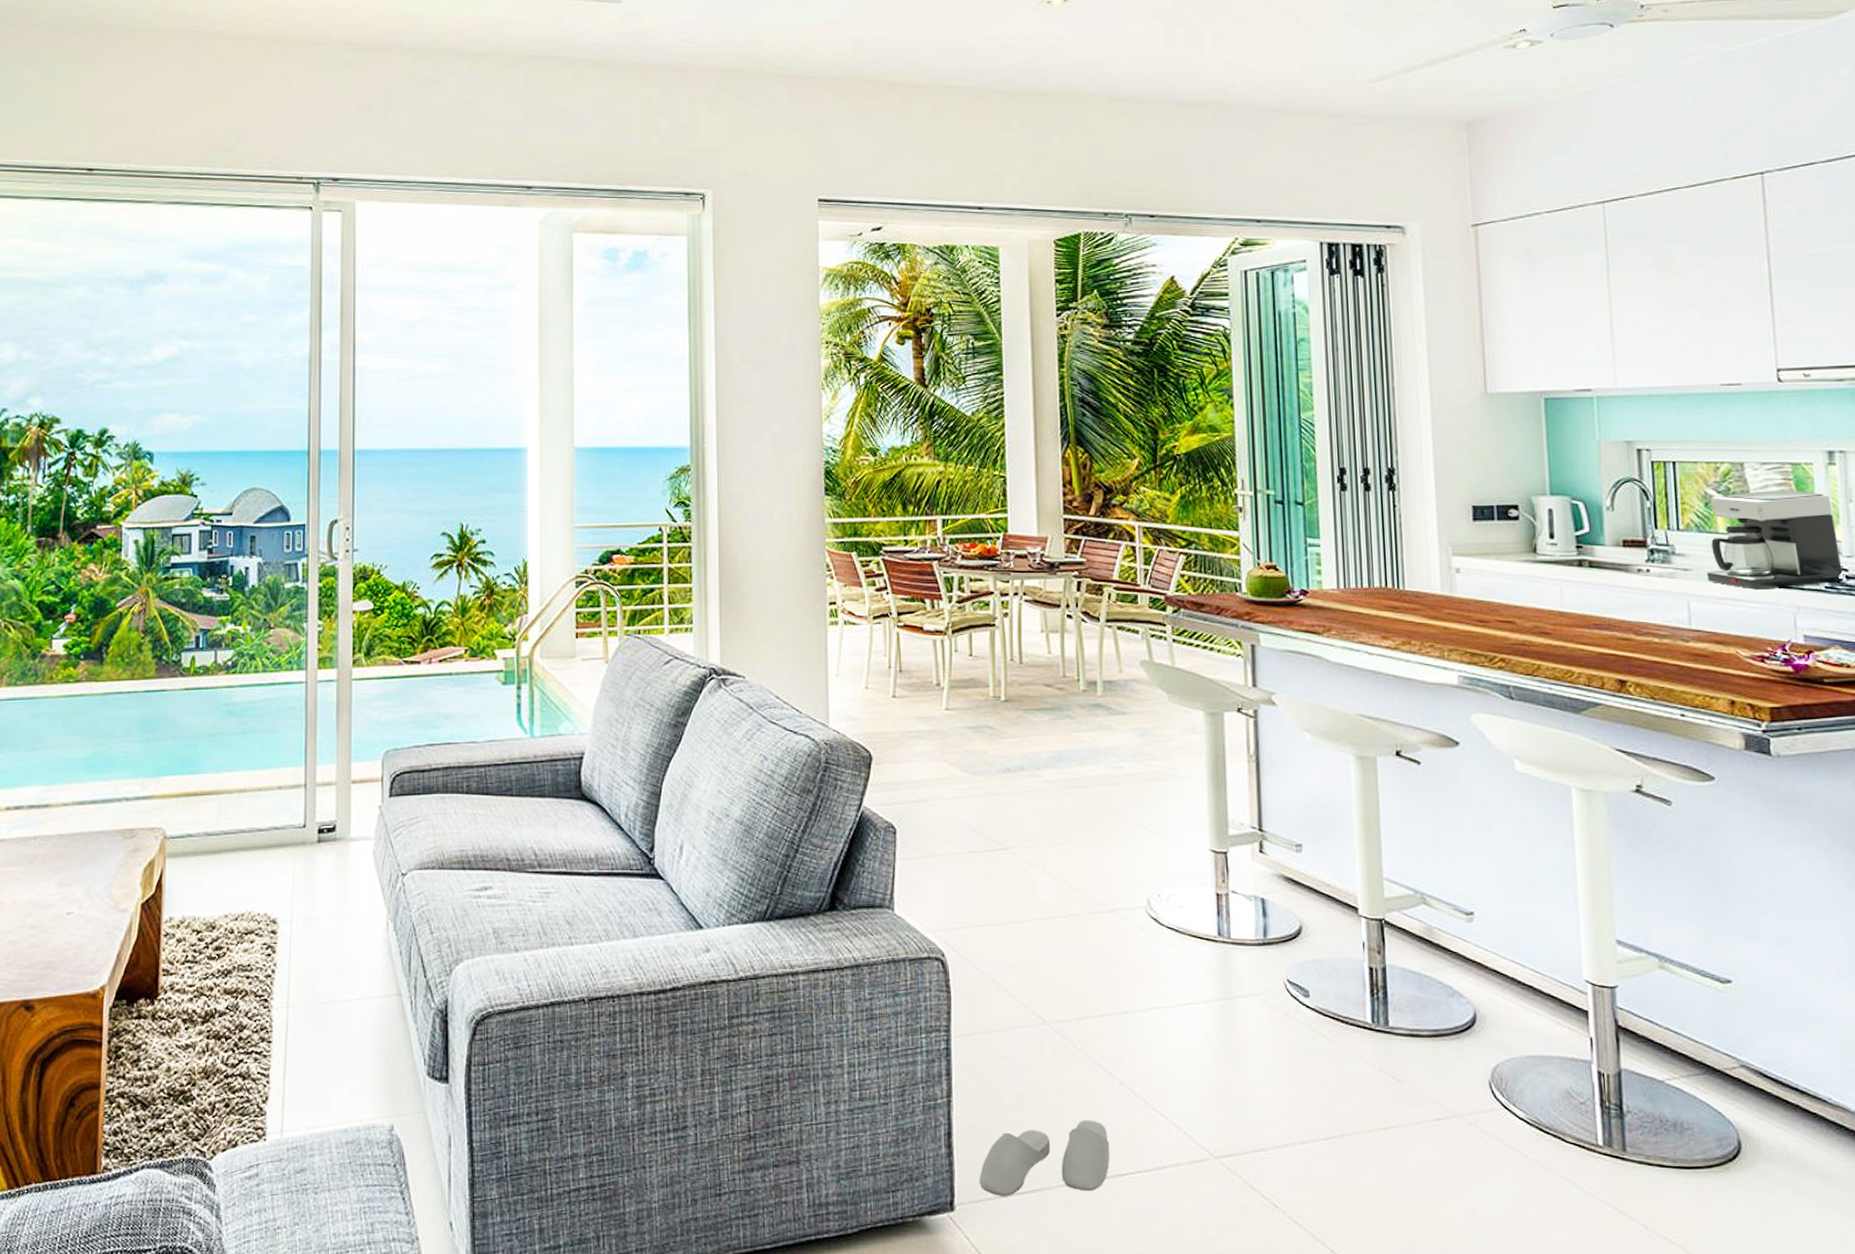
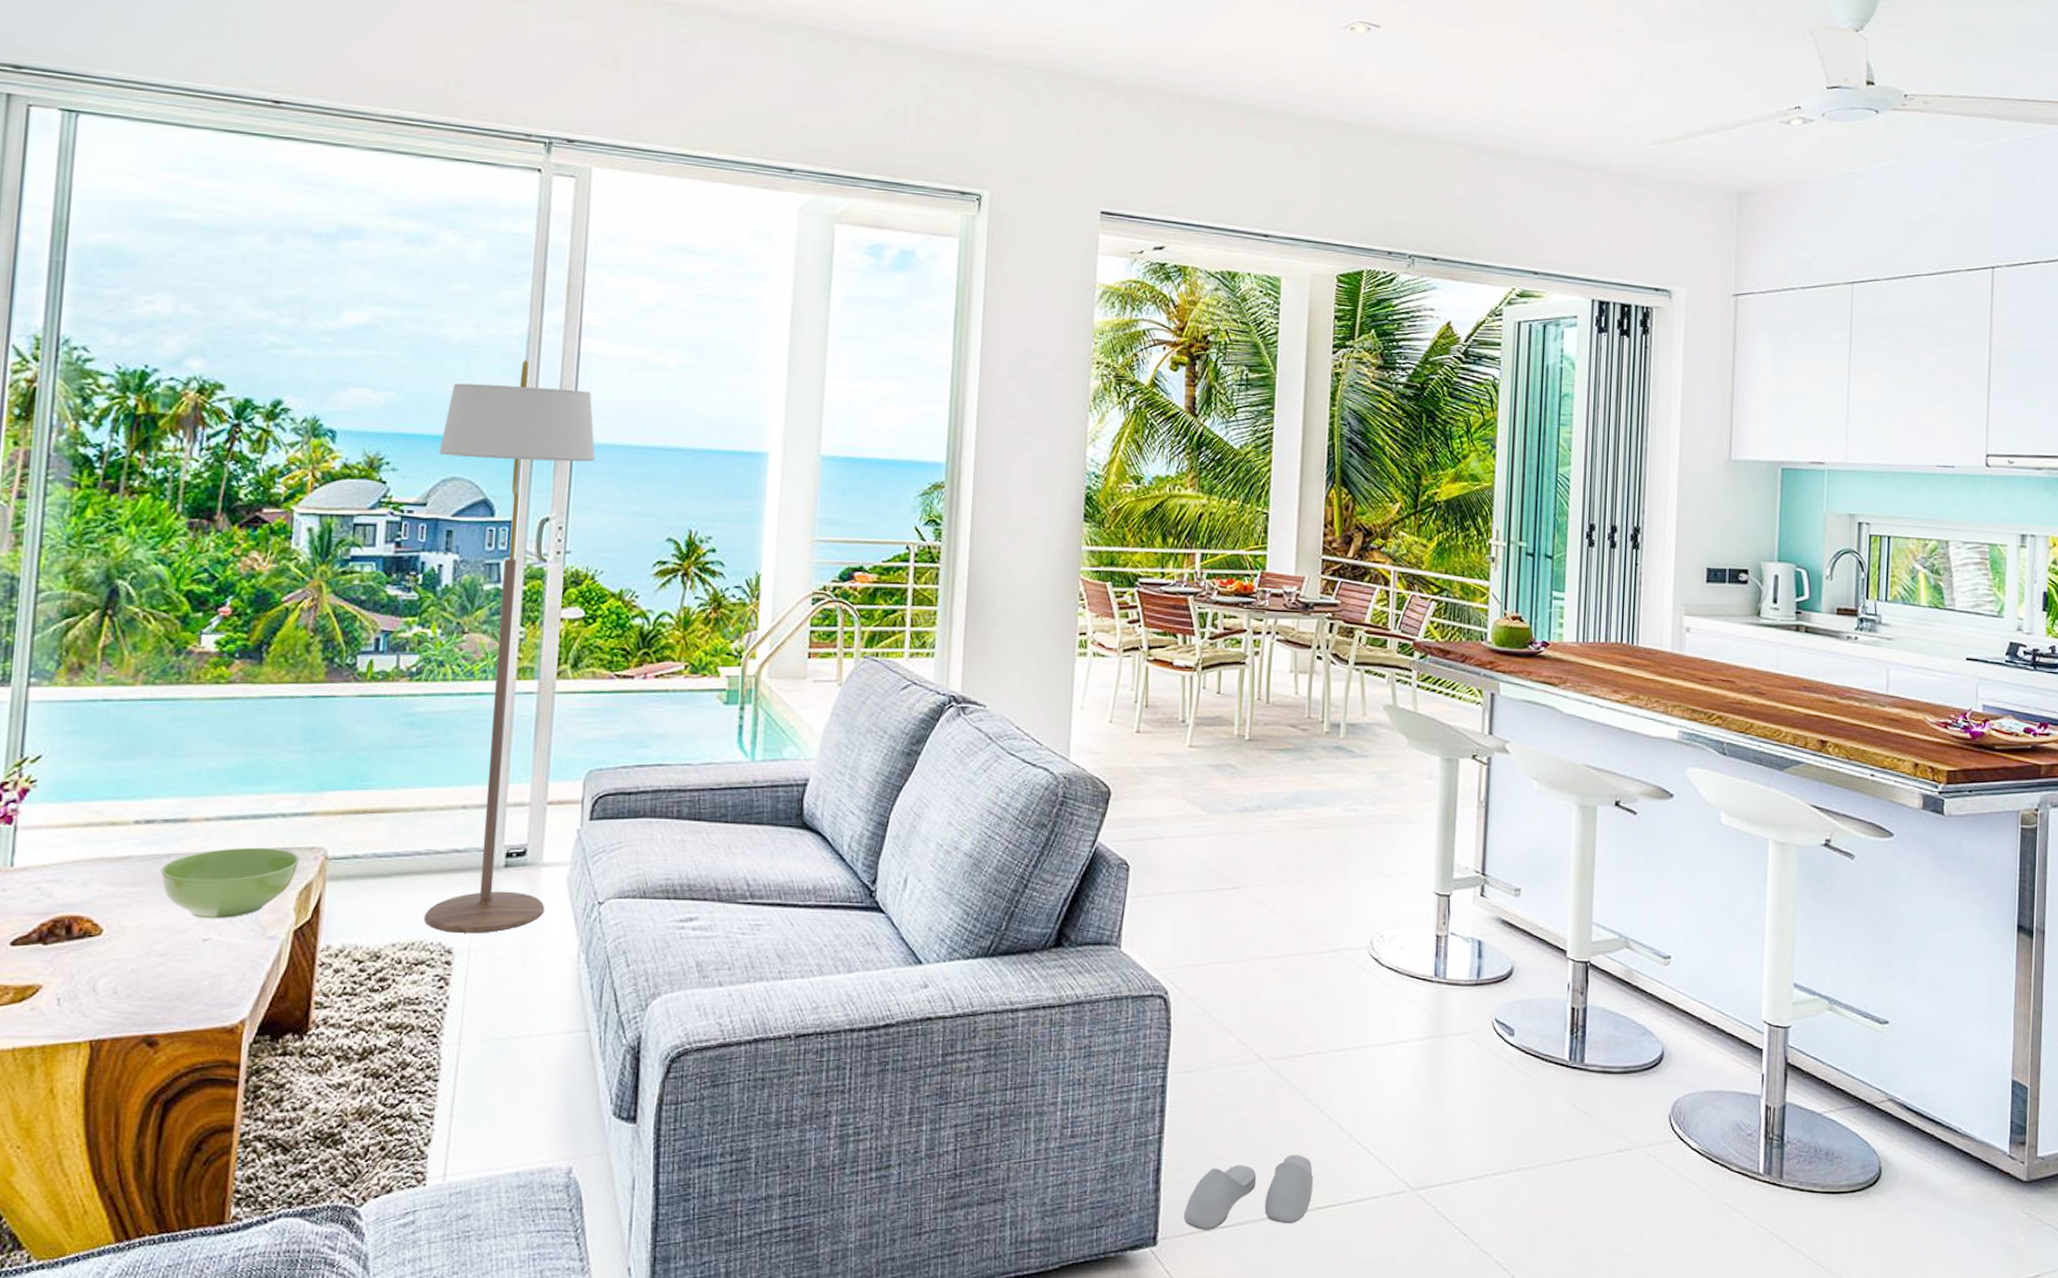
bowl: none [29,830,143,894] -> present [160,848,300,919]
floor lamp: none [240,378,374,904] -> present [424,360,595,933]
coffee maker: present [1707,490,1843,590] -> none [1907,568,2022,661]

